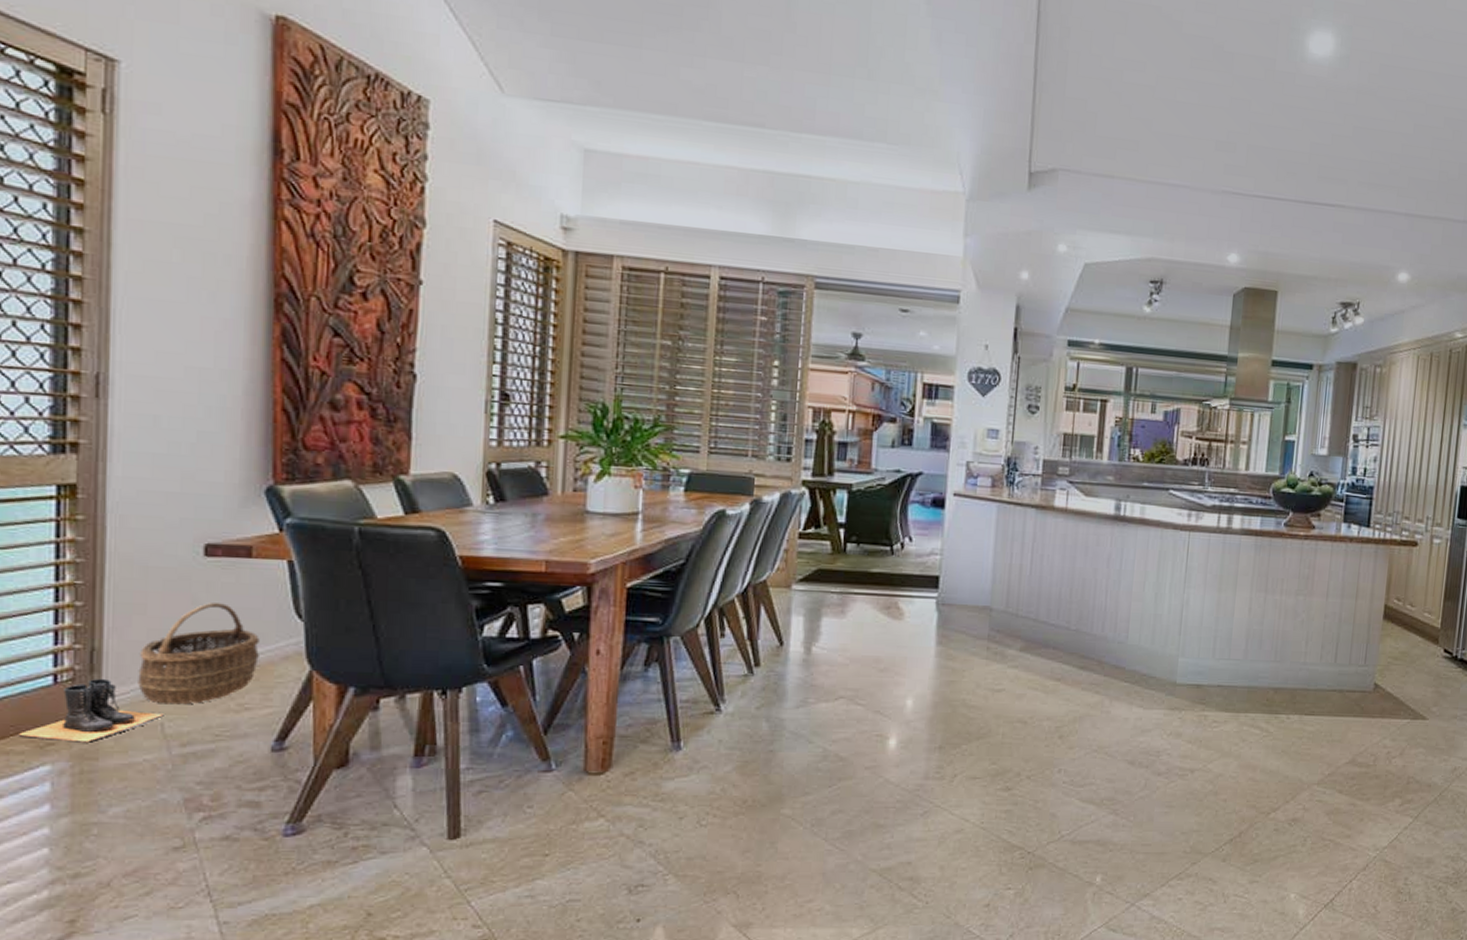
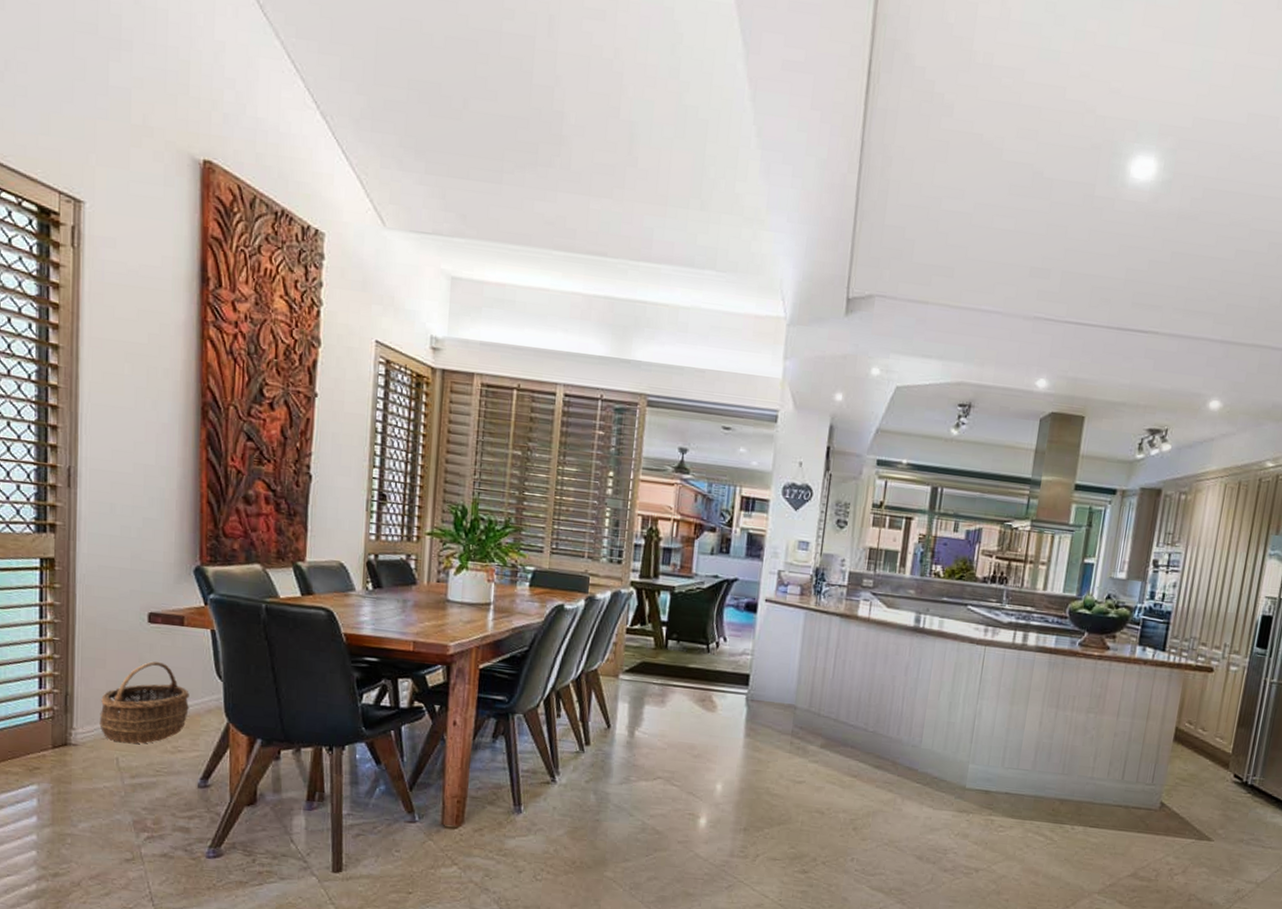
boots: present [17,678,164,743] -> none [14,718,119,770]

